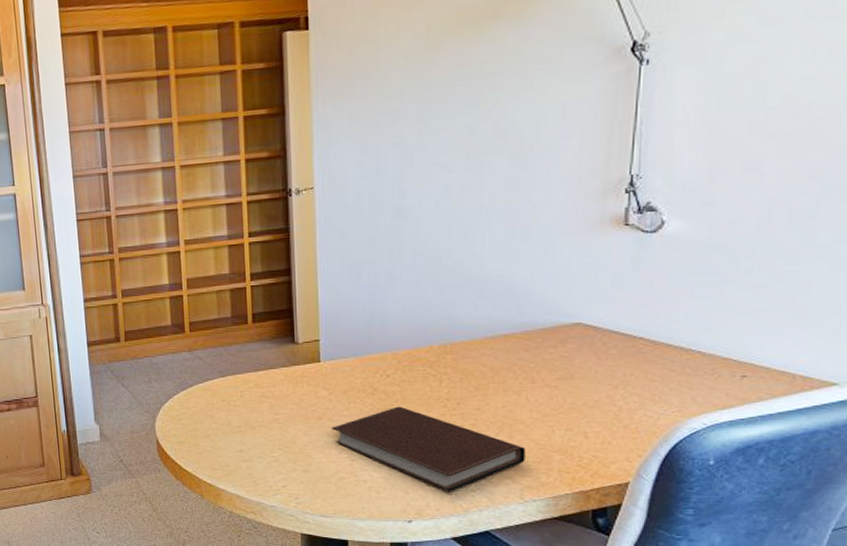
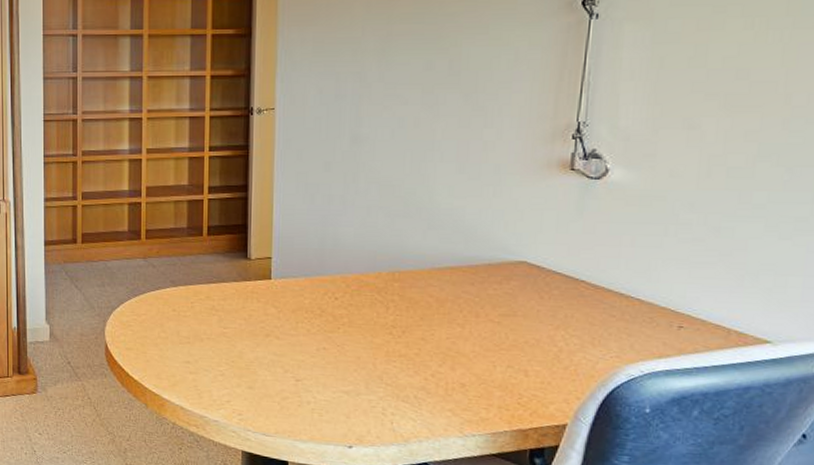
notebook: present [331,406,526,493] -> none [278,329,467,421]

